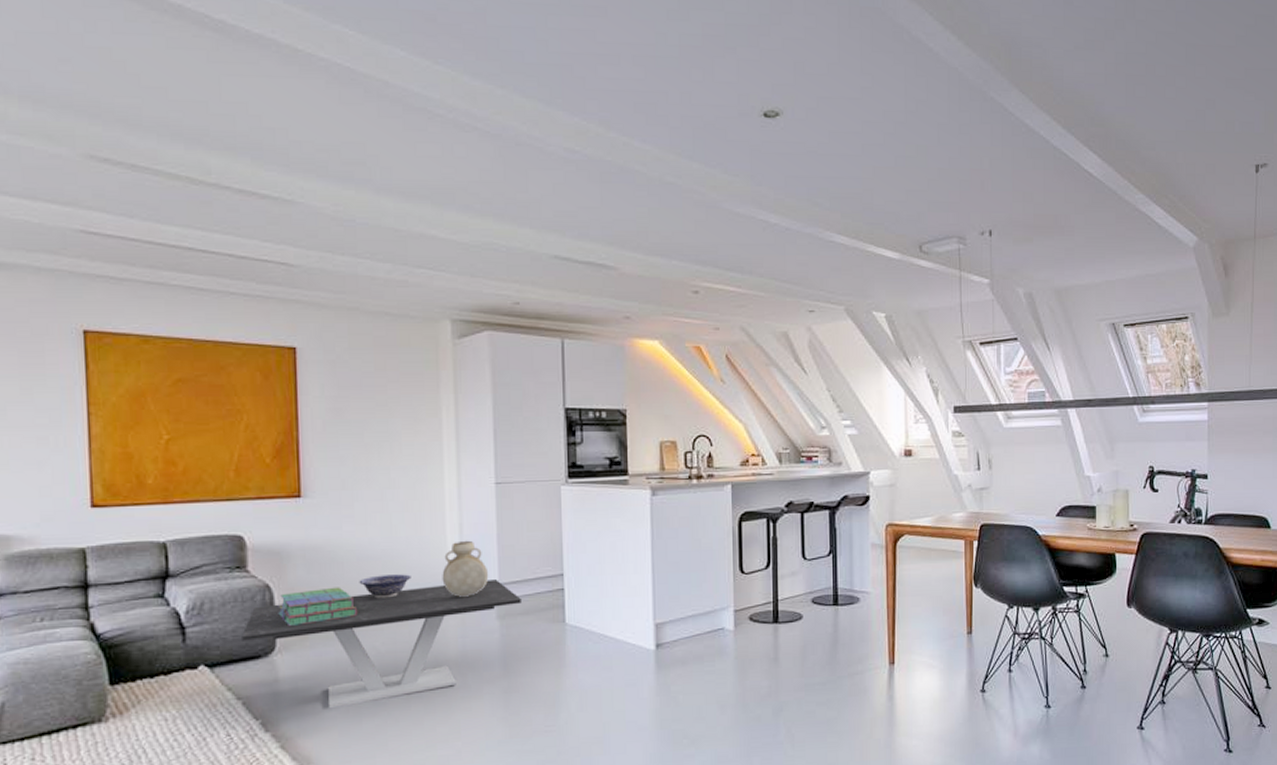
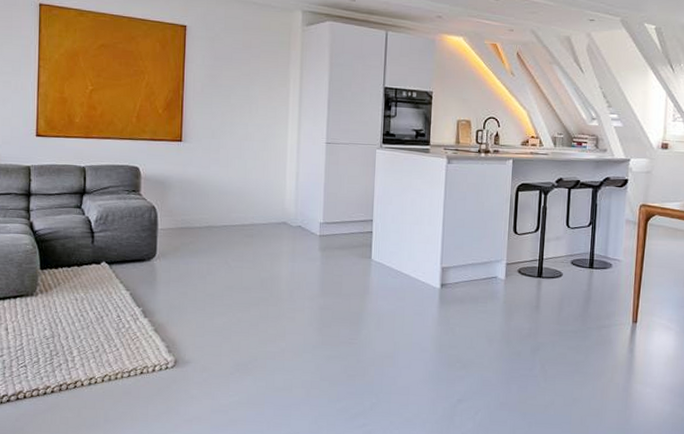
coffee table: present [242,580,523,709] -> none [133,219,340,306]
stack of books: present [277,587,358,627] -> none [159,213,217,240]
decorative bowl: present [359,574,411,599] -> none [219,207,258,226]
vase: present [442,540,489,597] -> none [280,186,316,231]

